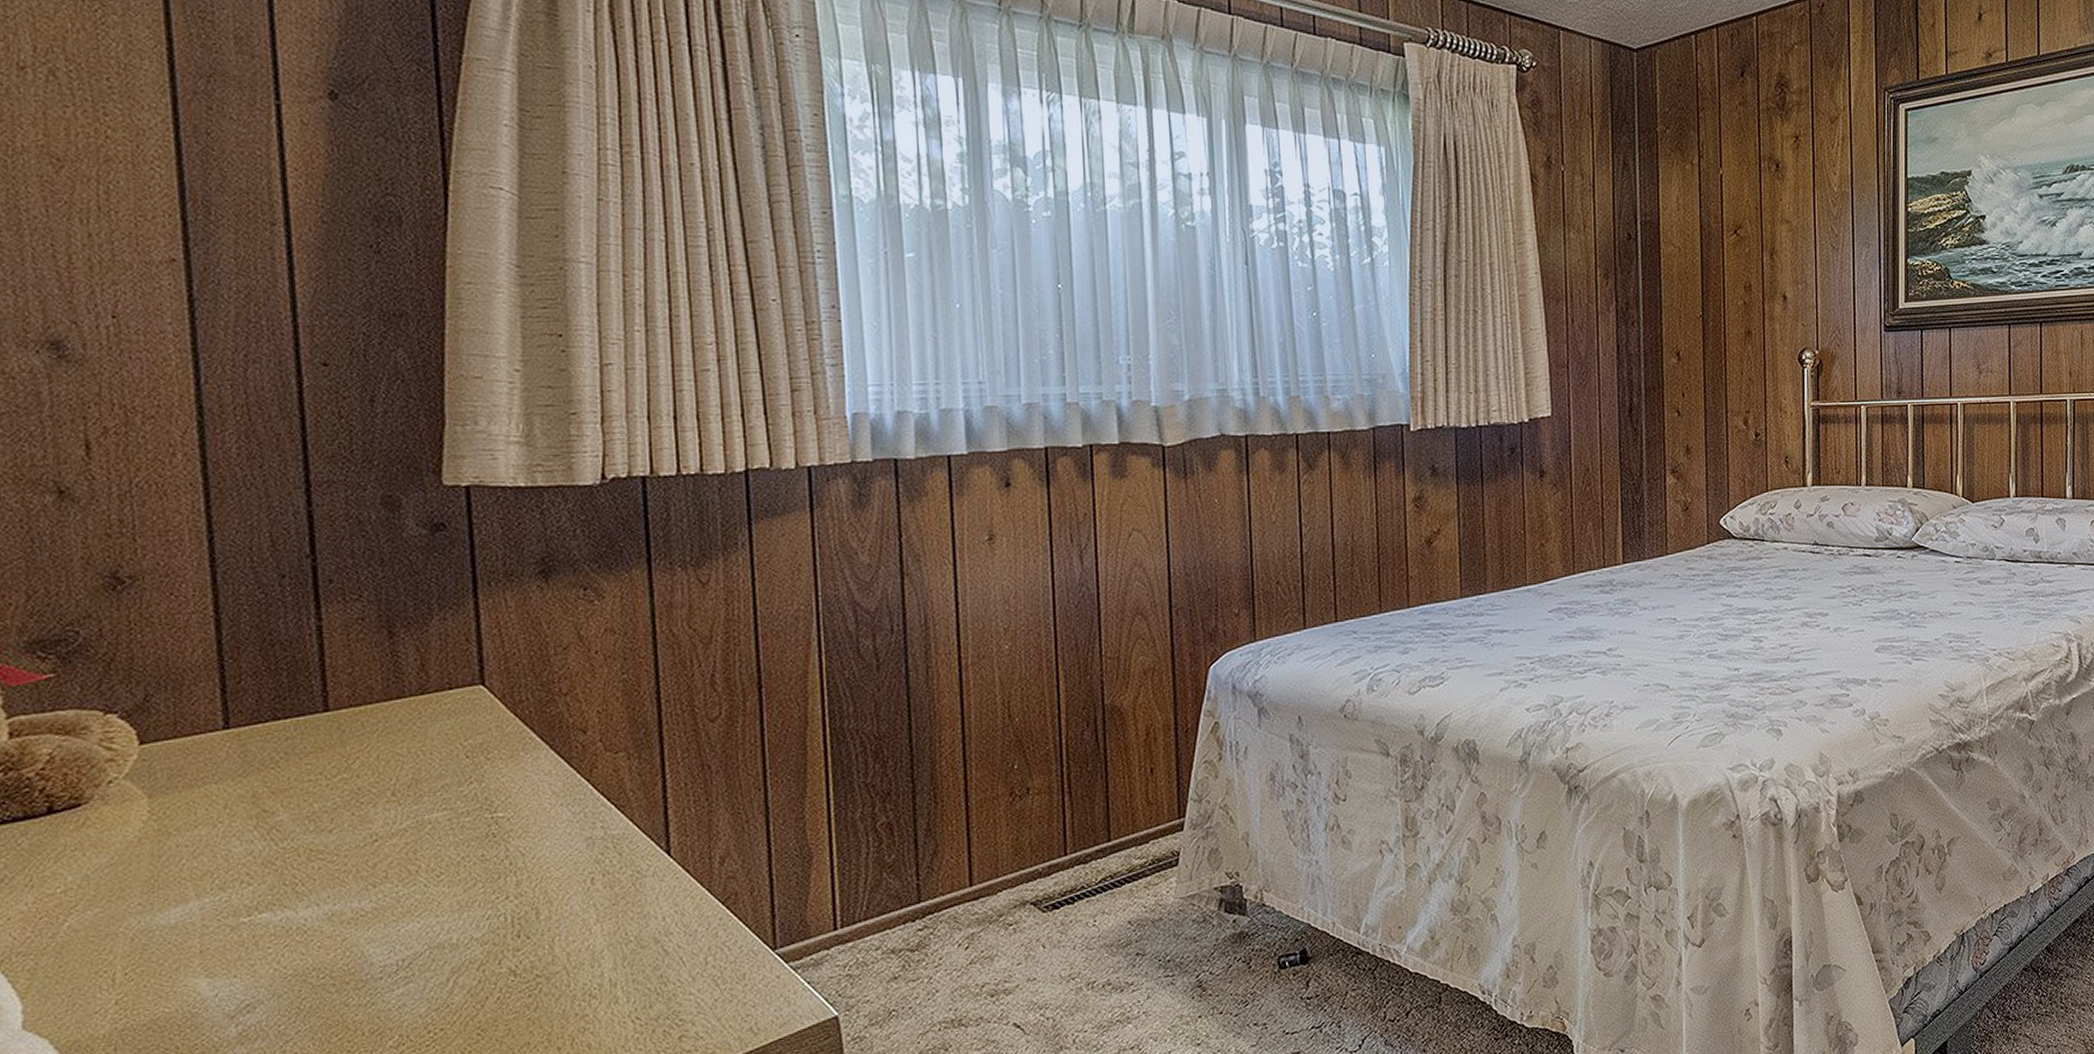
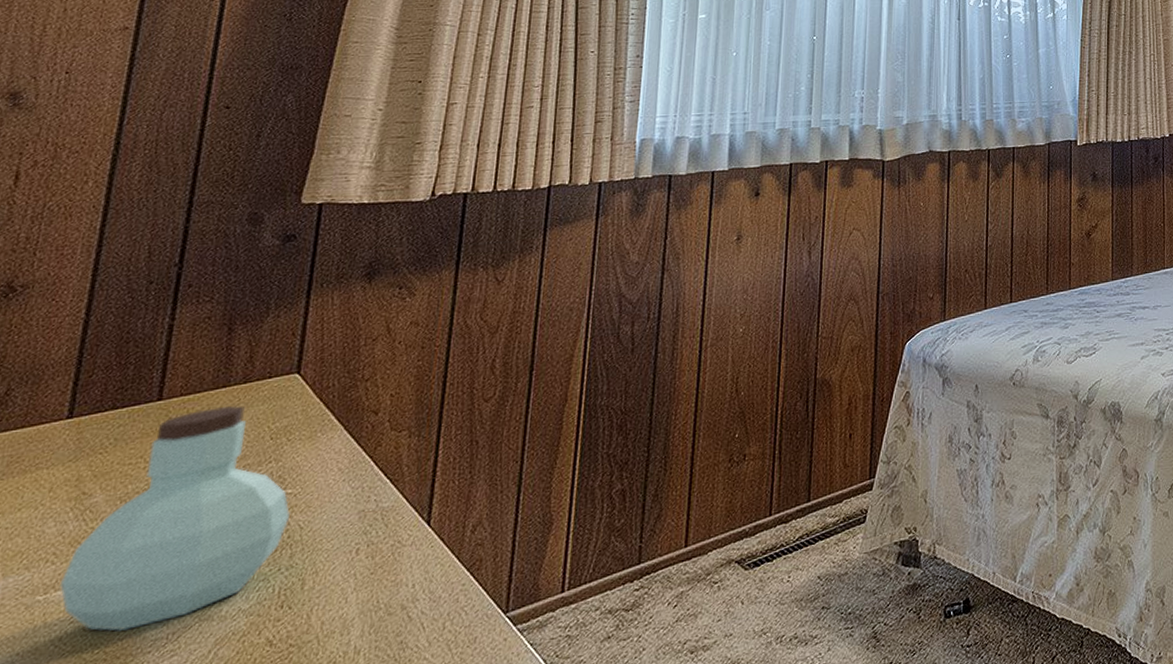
jar: none [263,720,507,956] -> present [60,406,290,631]

